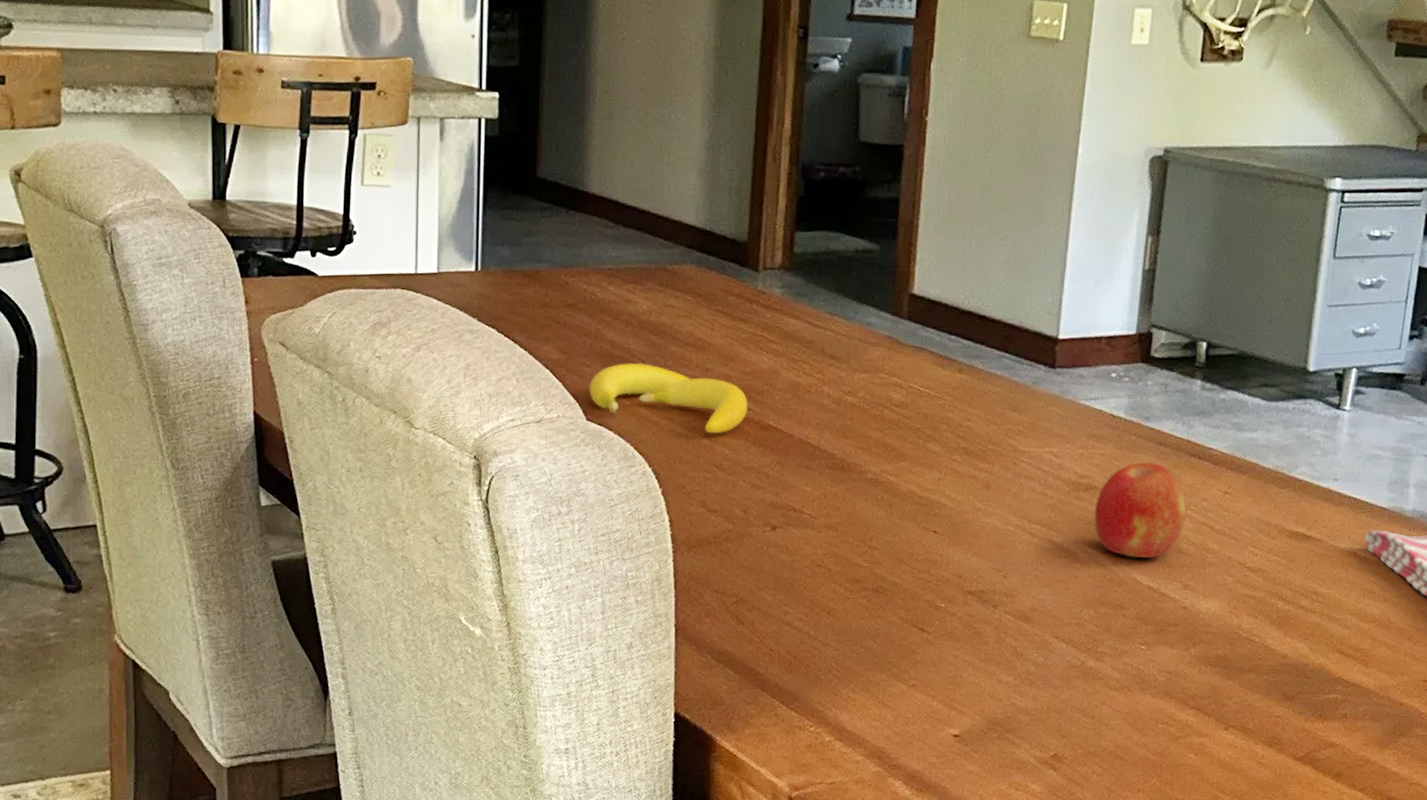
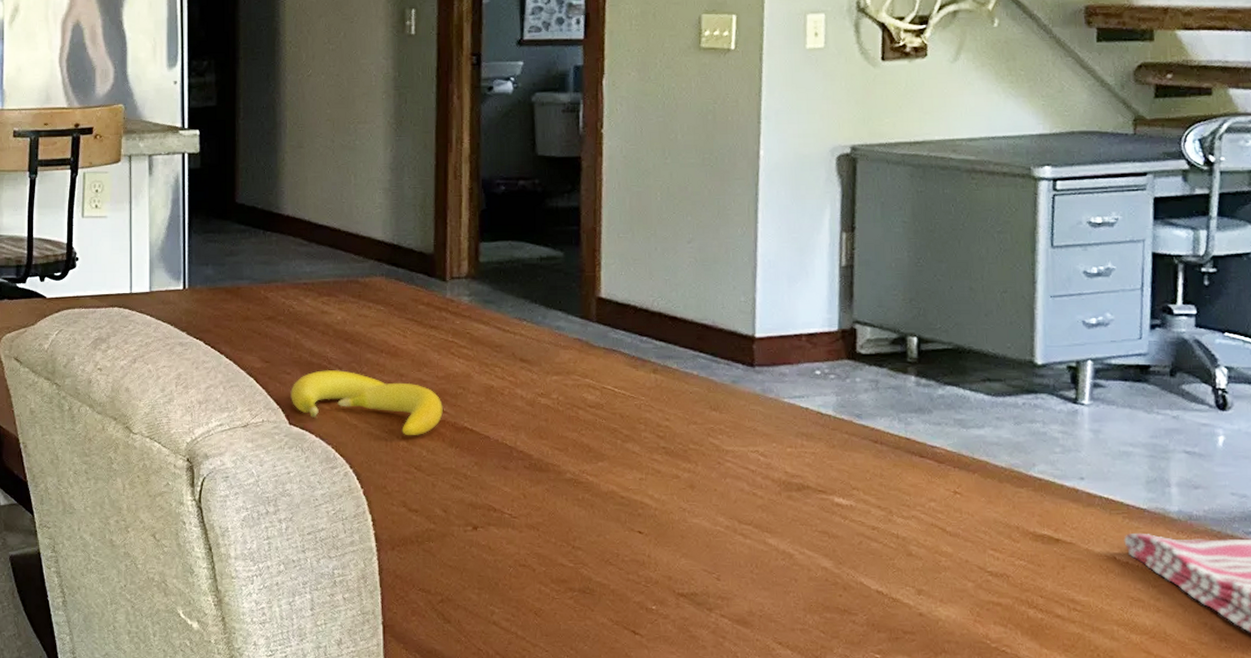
fruit: present [1094,462,1187,558] -> none [809,460,913,561]

